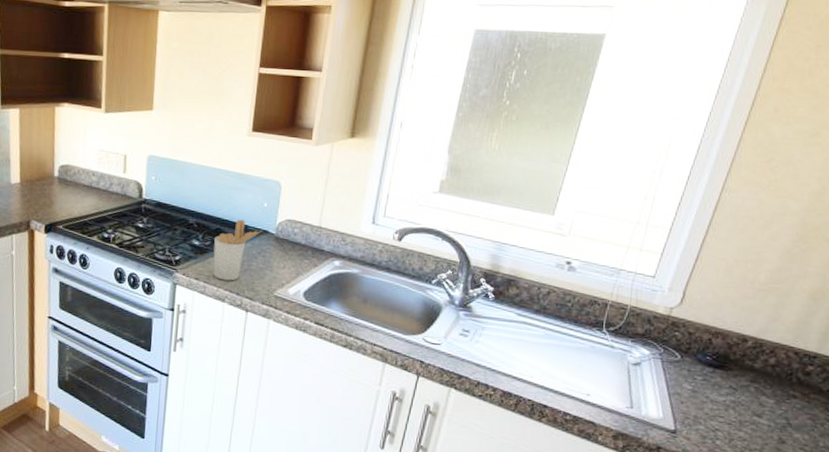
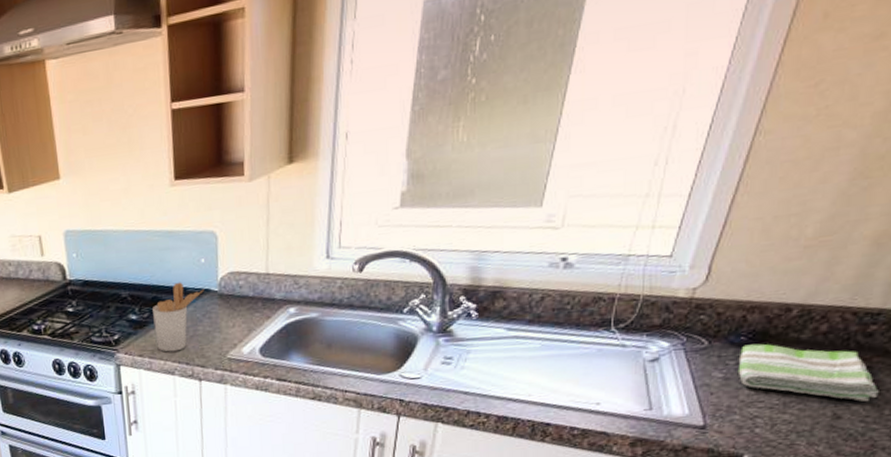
dish towel: none [703,364,816,431] -> present [737,343,881,401]

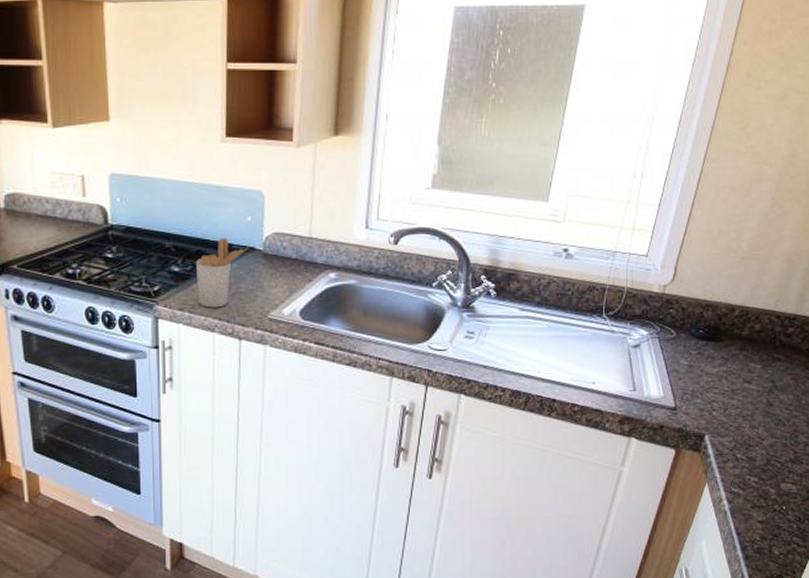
dish towel: present [737,343,881,401] -> none [698,337,799,392]

